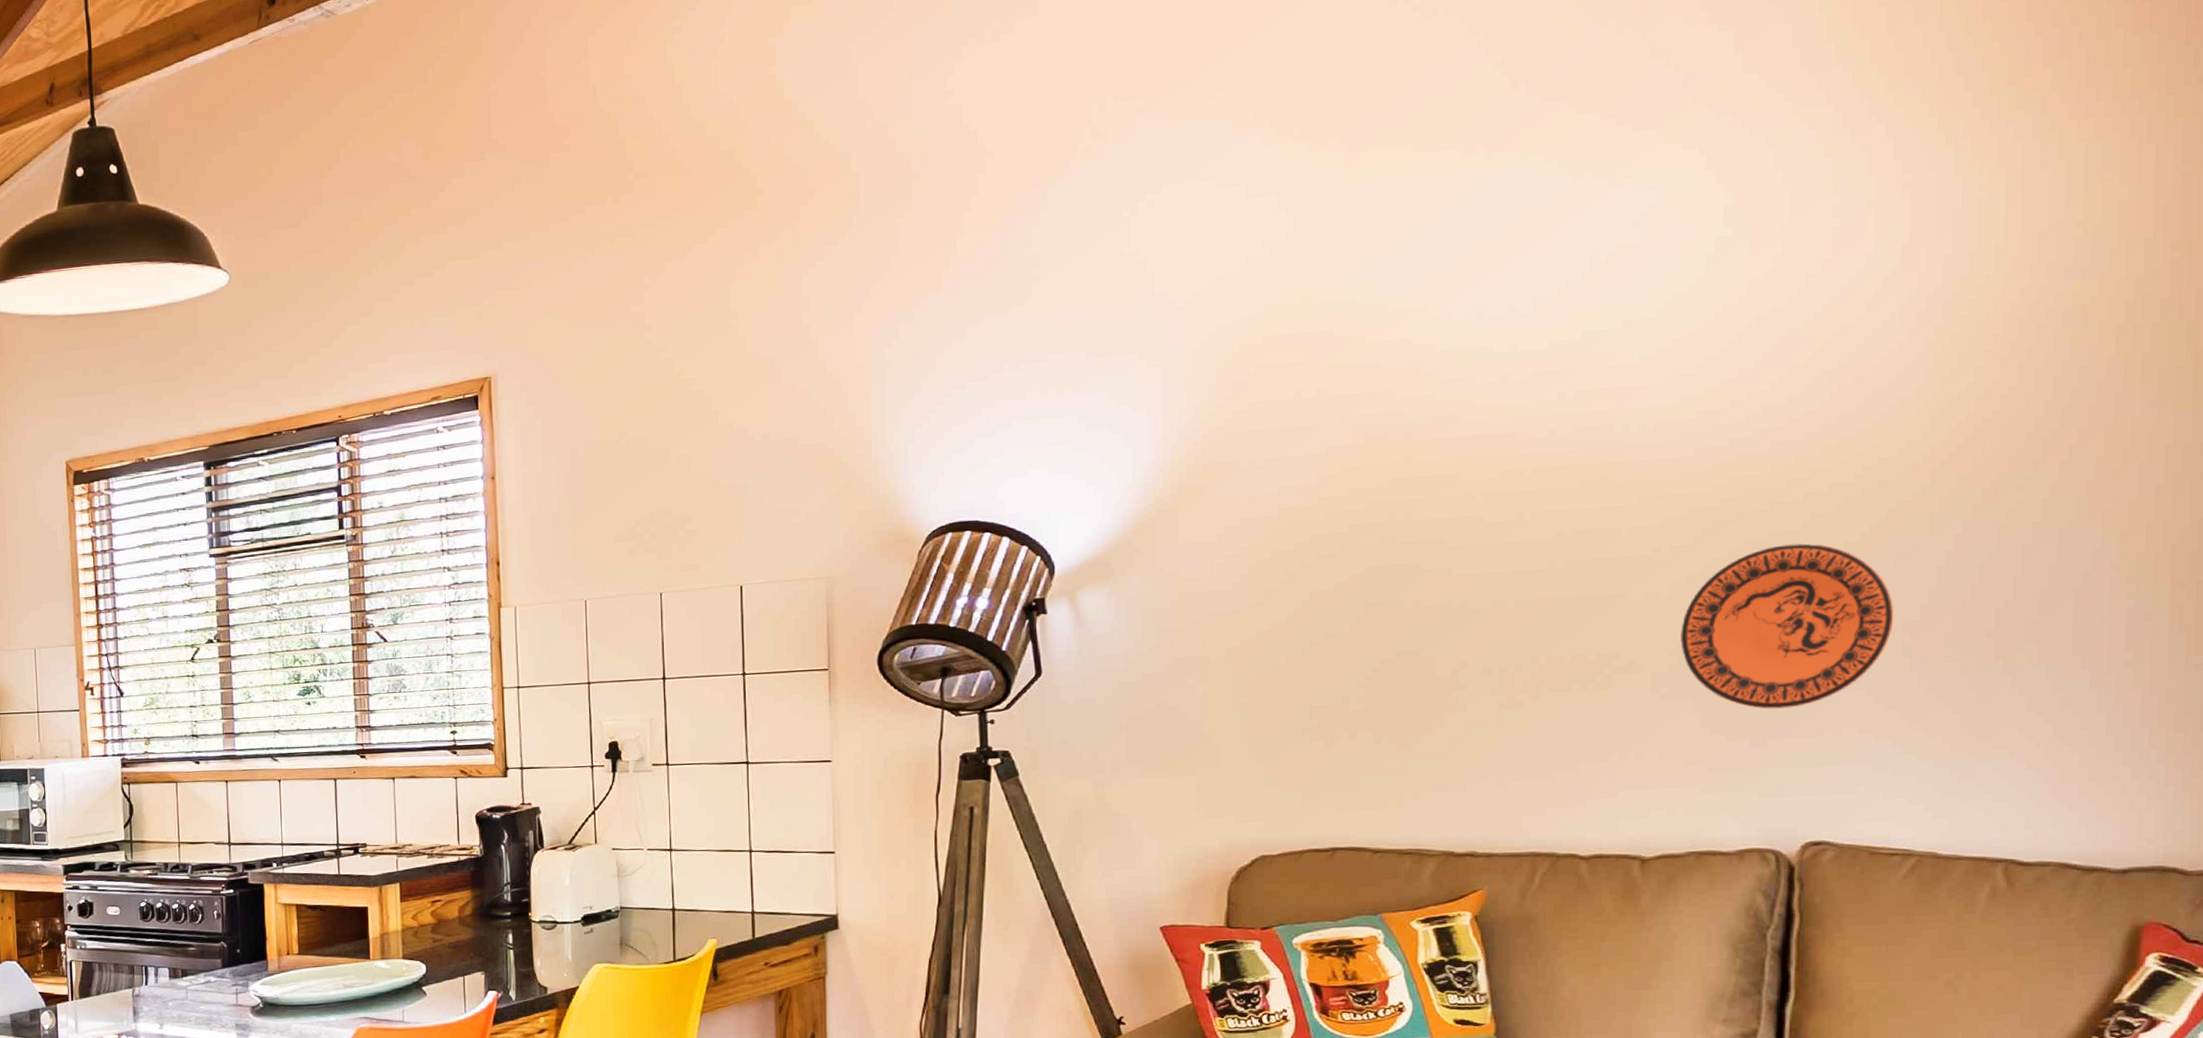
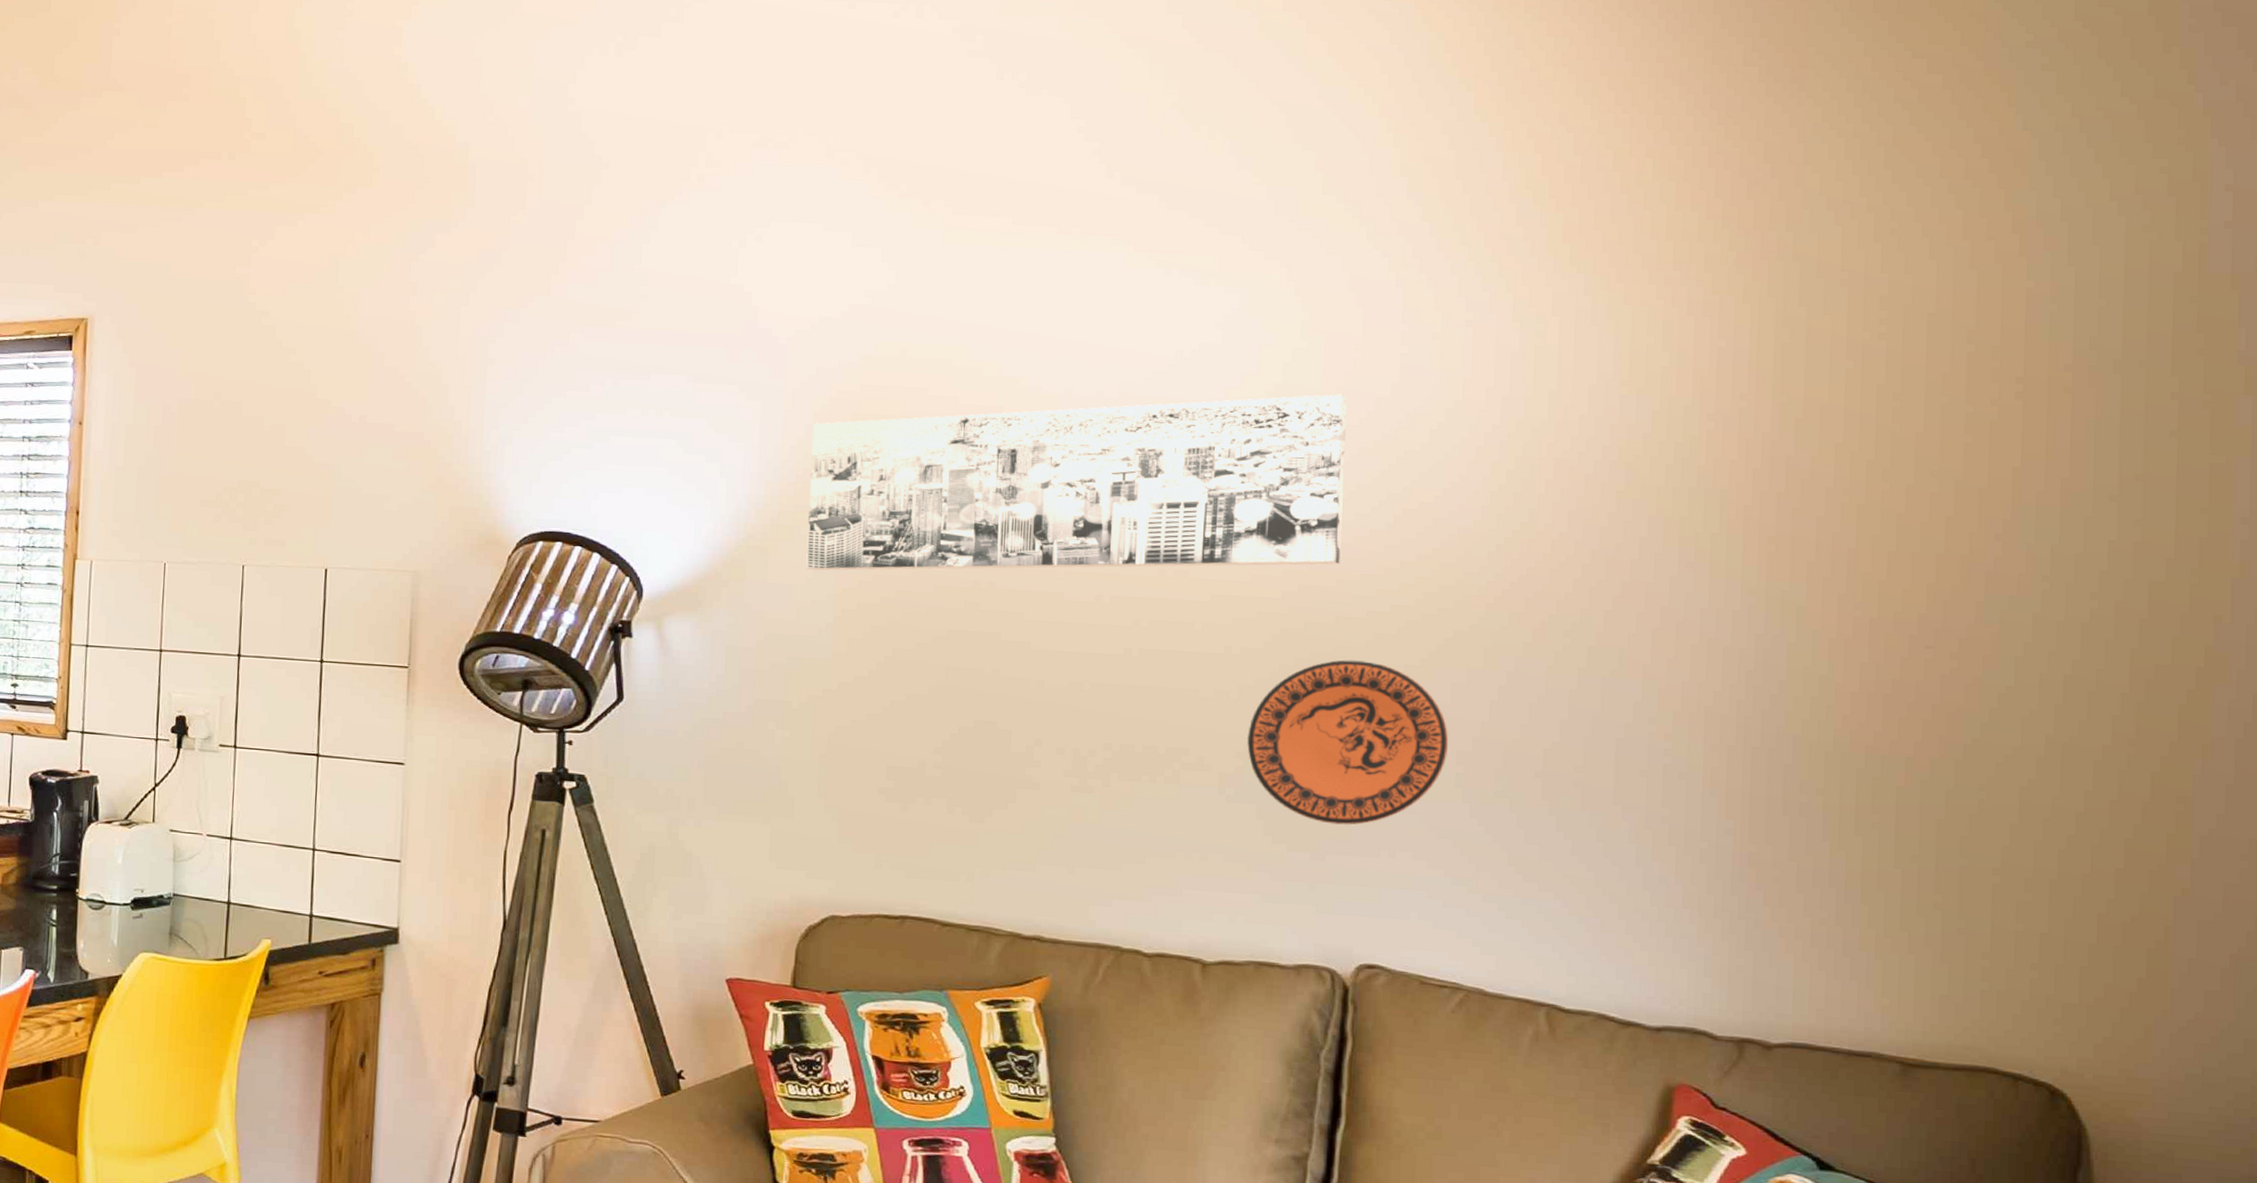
wall art: none [1217,277,1776,527] -> present [806,394,1347,571]

